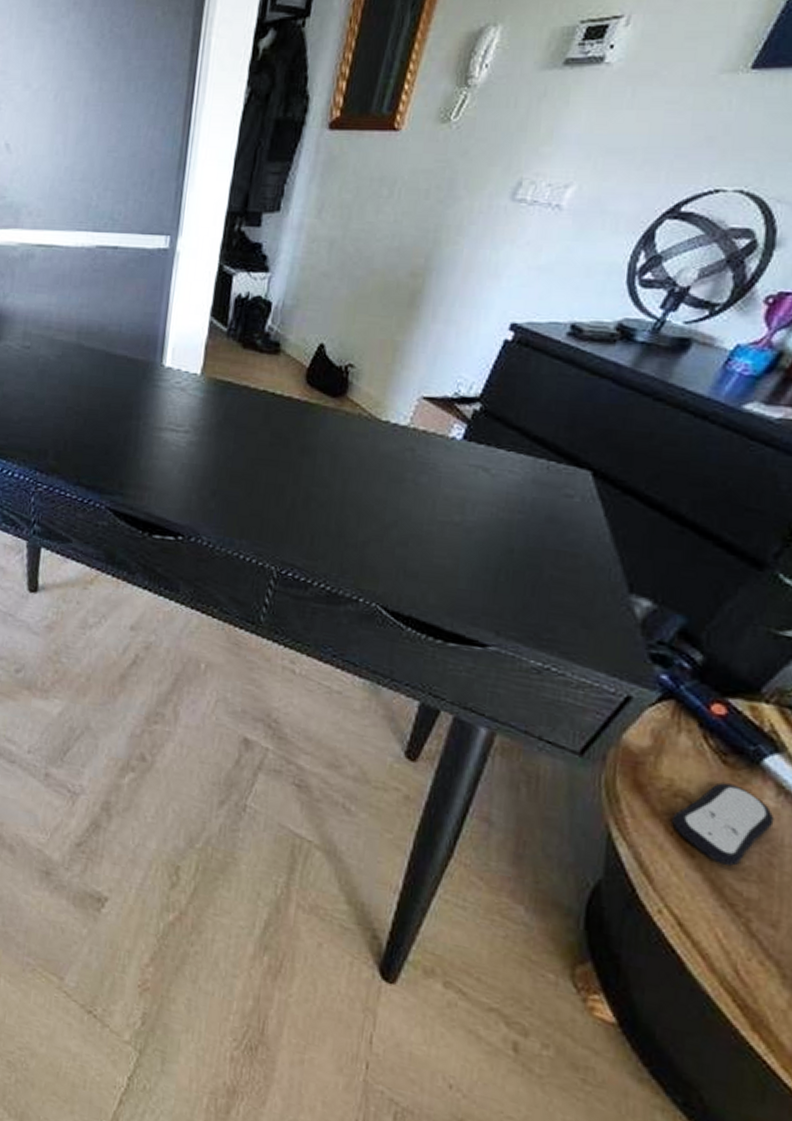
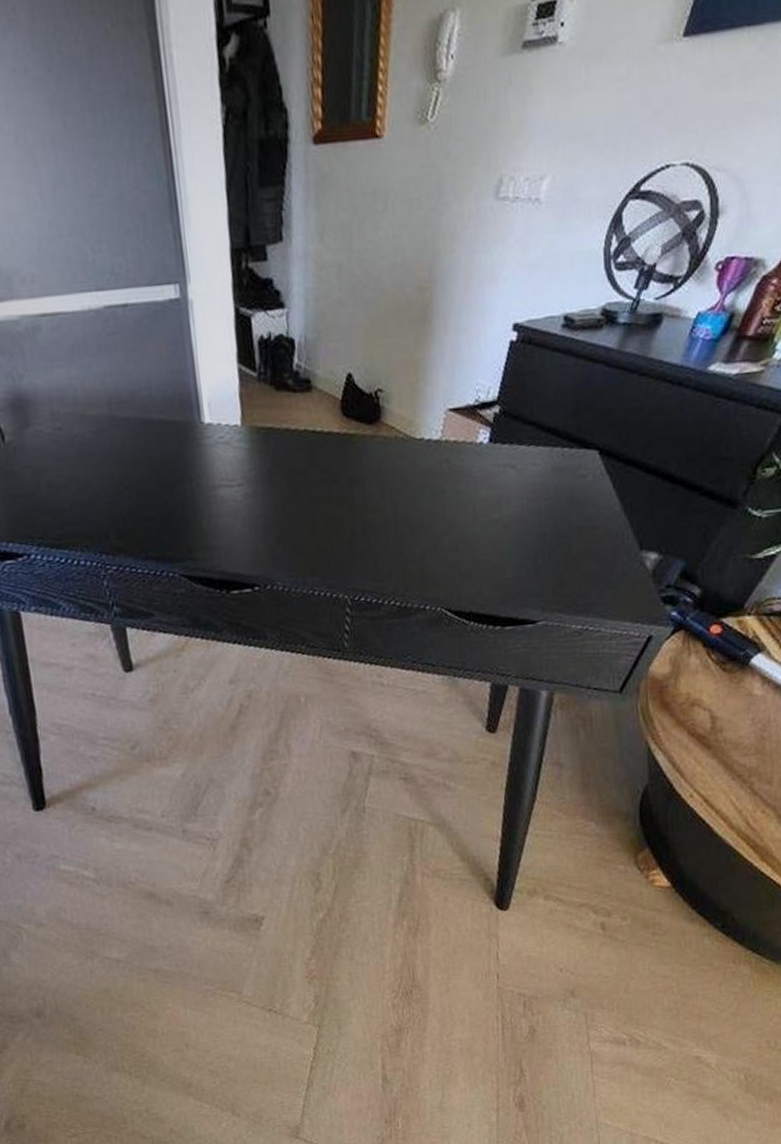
remote control: present [672,783,775,867] -> none [692,685,762,748]

